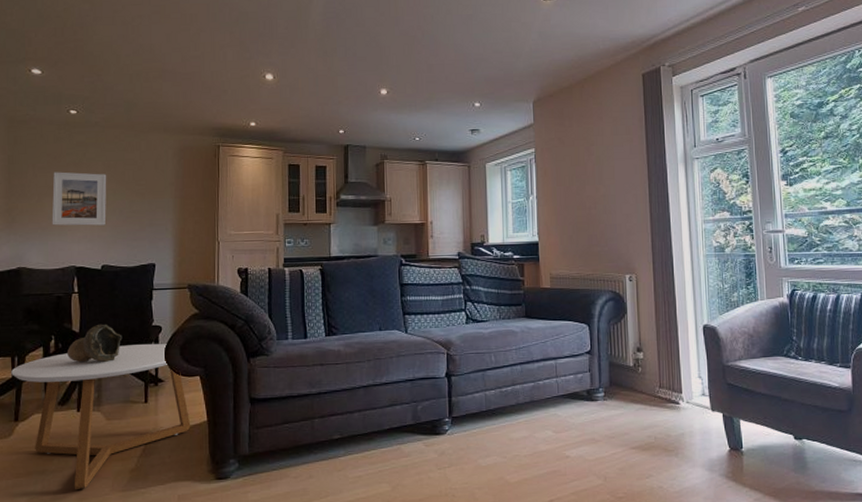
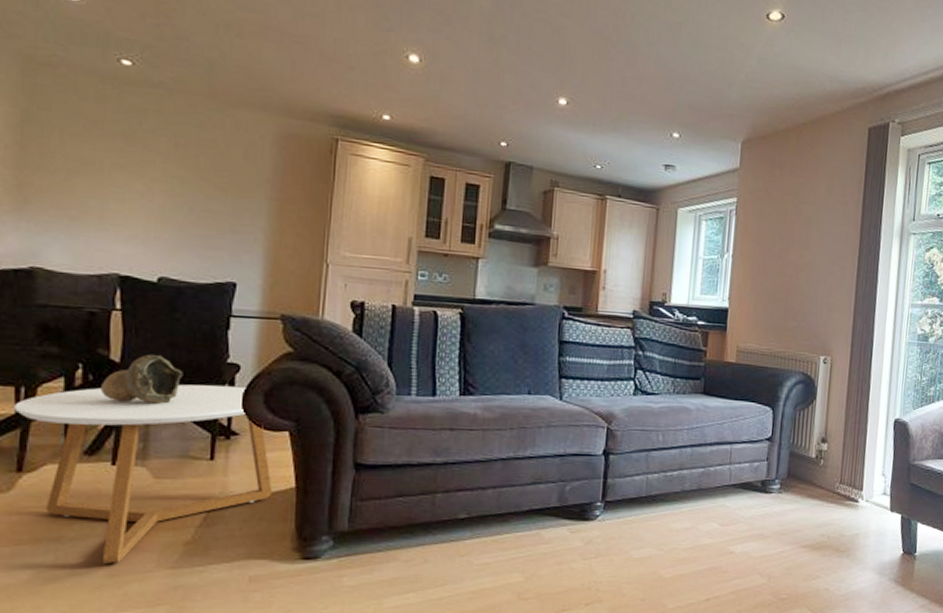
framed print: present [51,172,107,226] -> none [85,142,173,224]

